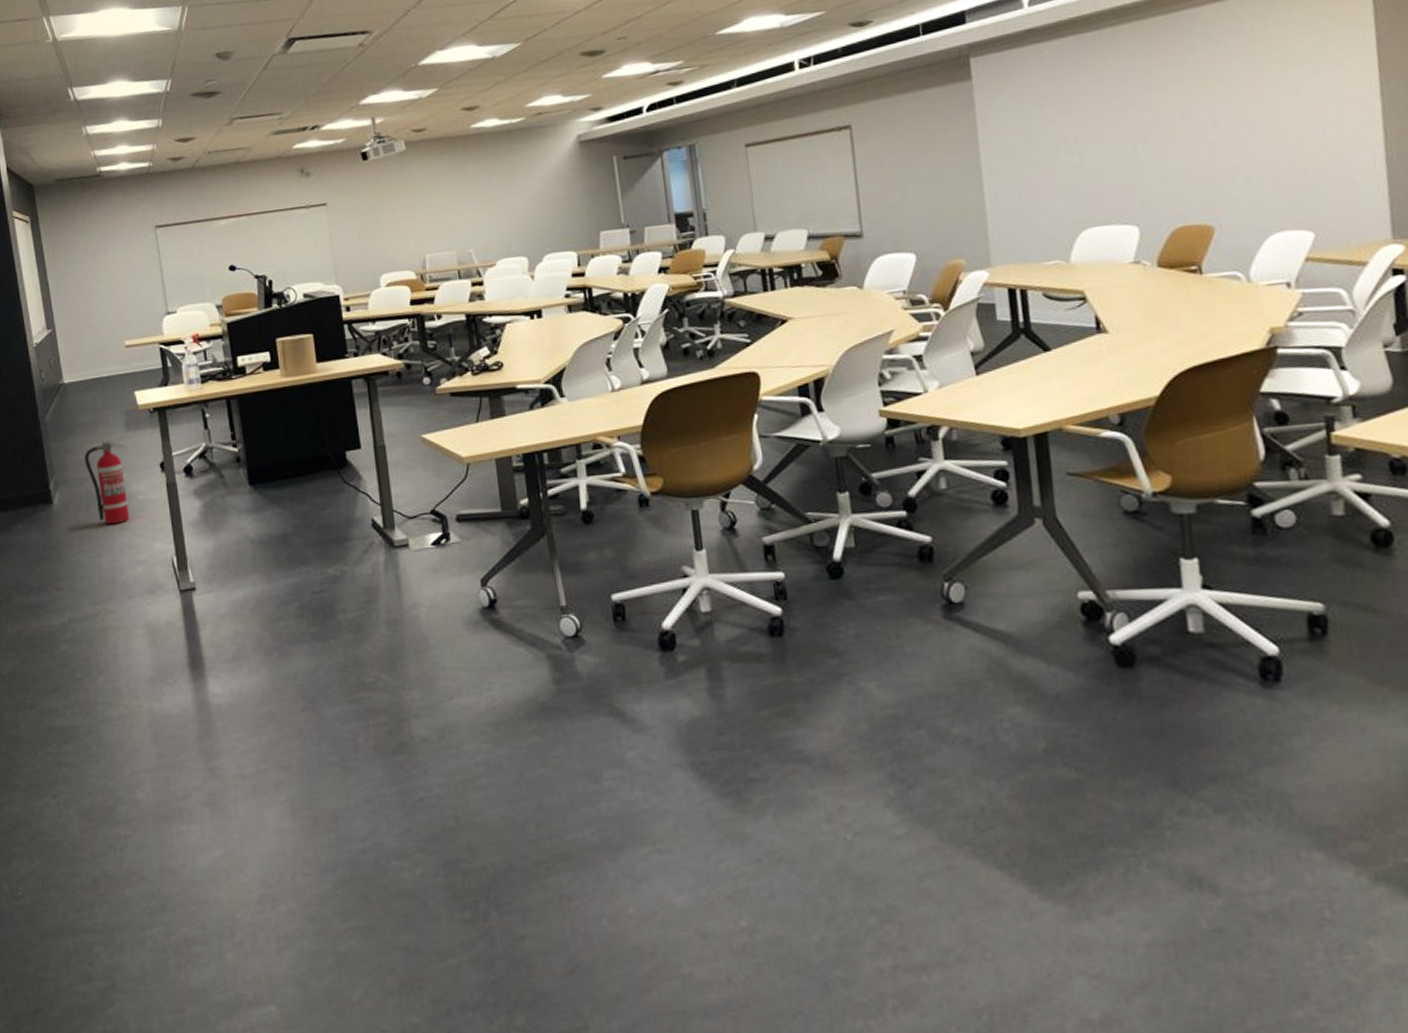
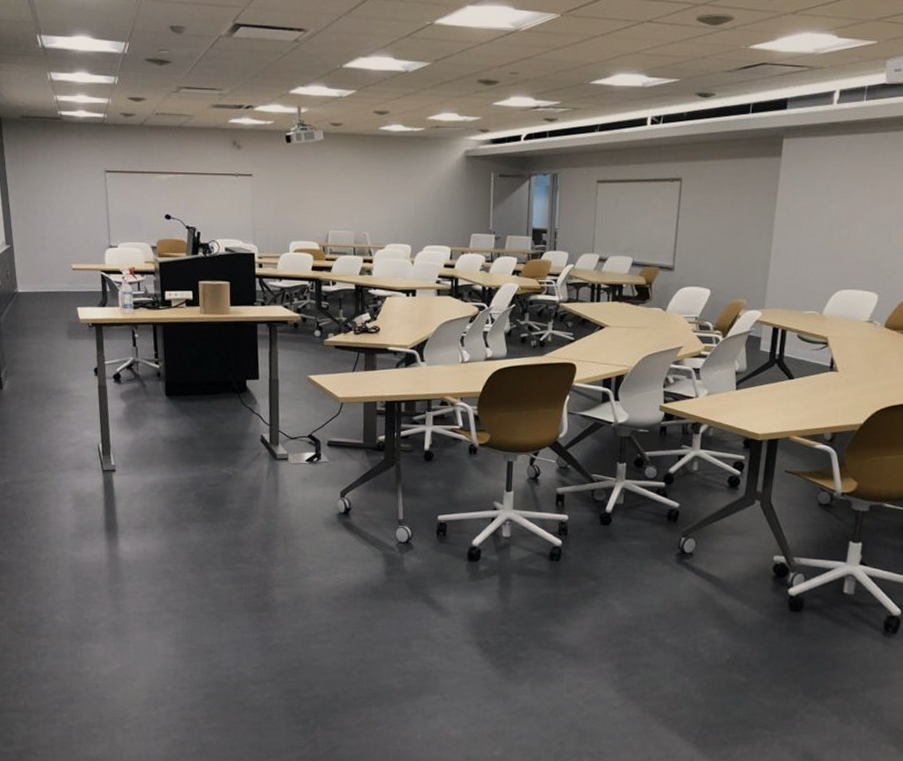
fire extinguisher: present [85,433,130,525] -> none [32,340,68,412]

